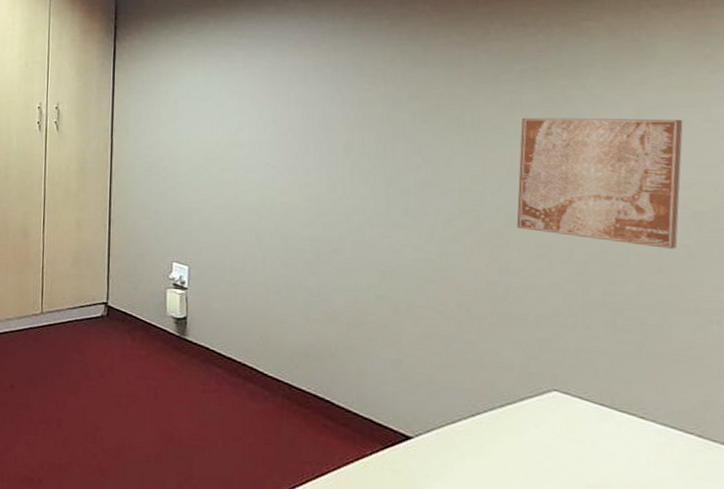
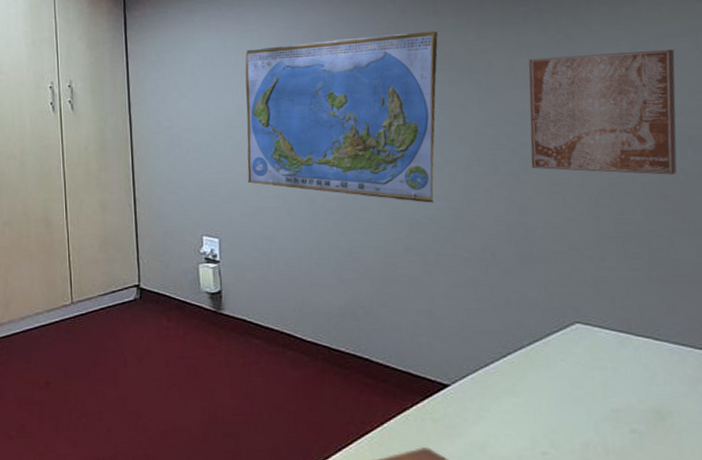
world map: none [222,82,426,253] -> present [245,30,438,203]

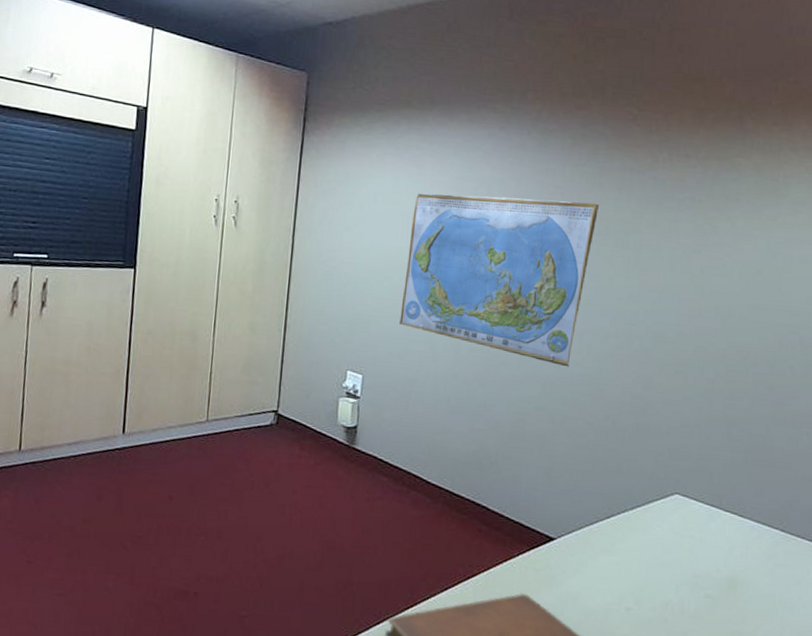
wall art: present [528,49,677,175] -> none [661,244,802,370]

